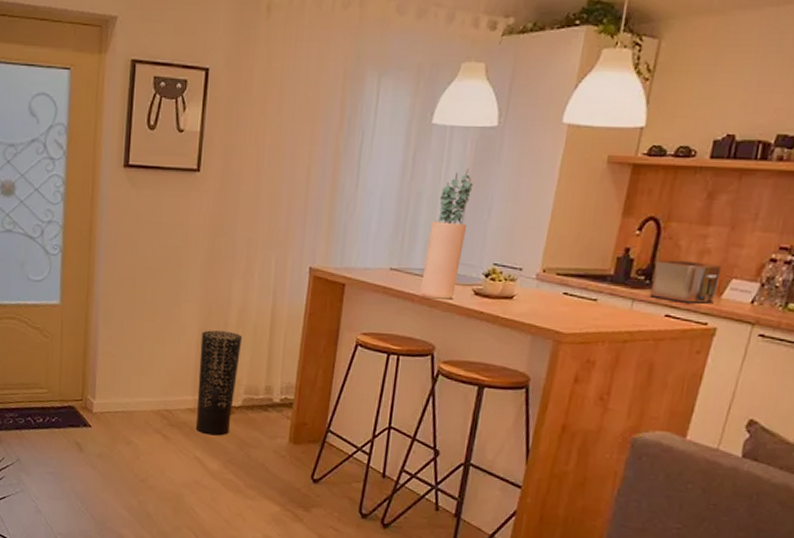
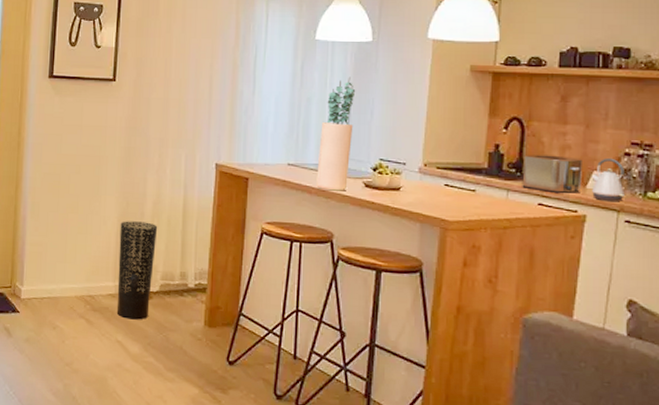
kettle: none [726,264,768,314] -> present [591,157,626,202]

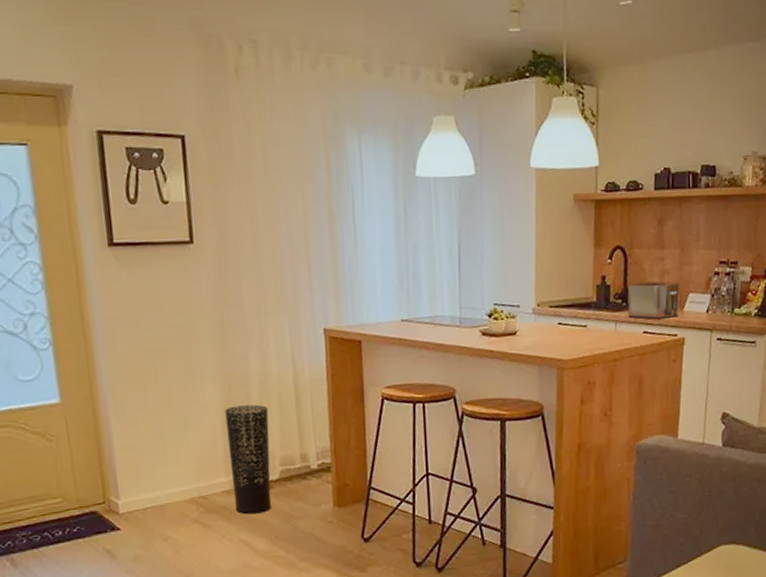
vase: present [316,76,356,191] -> none [431,216,465,344]
kettle: present [591,157,626,202] -> none [687,278,717,322]

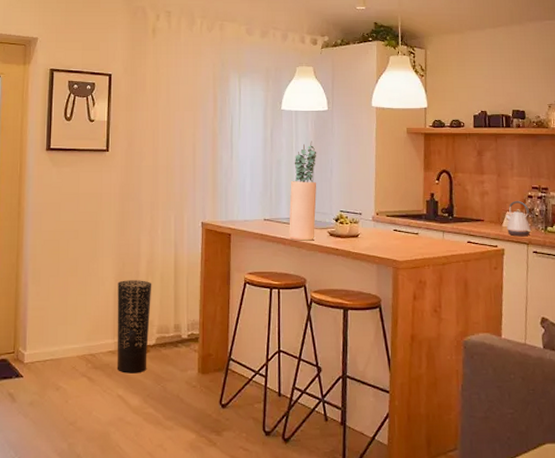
vase: none [431,216,465,344] -> present [289,141,317,241]
toaster: present [627,281,680,320] -> none [453,200,499,232]
kettle: none [687,278,717,322] -> present [505,200,532,237]

